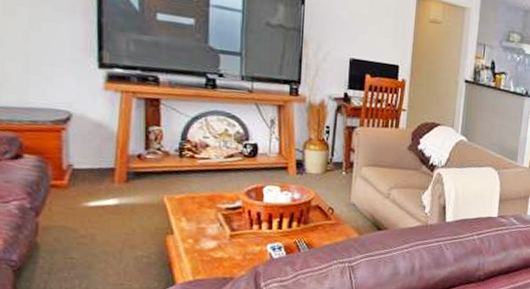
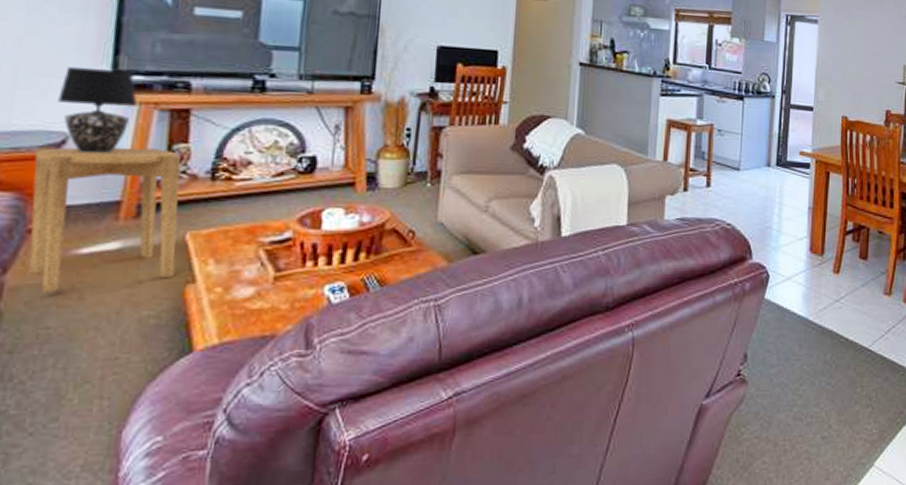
side table: none [49,122,158,233] -> present [29,147,181,292]
table lamp: none [60,57,120,130] -> present [57,66,138,154]

